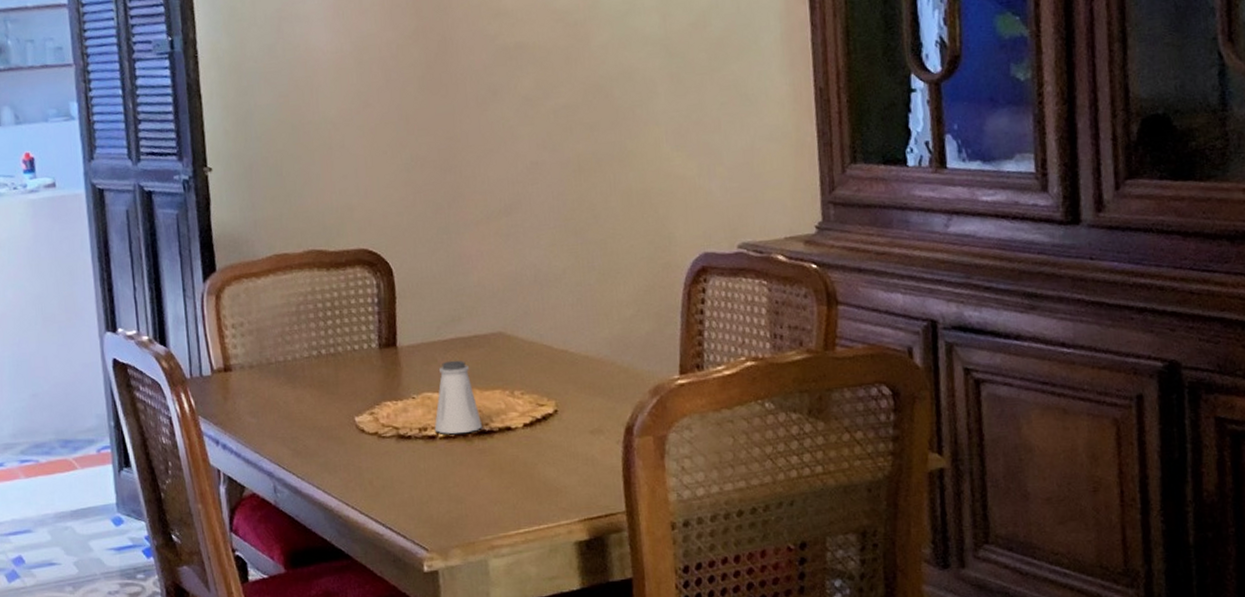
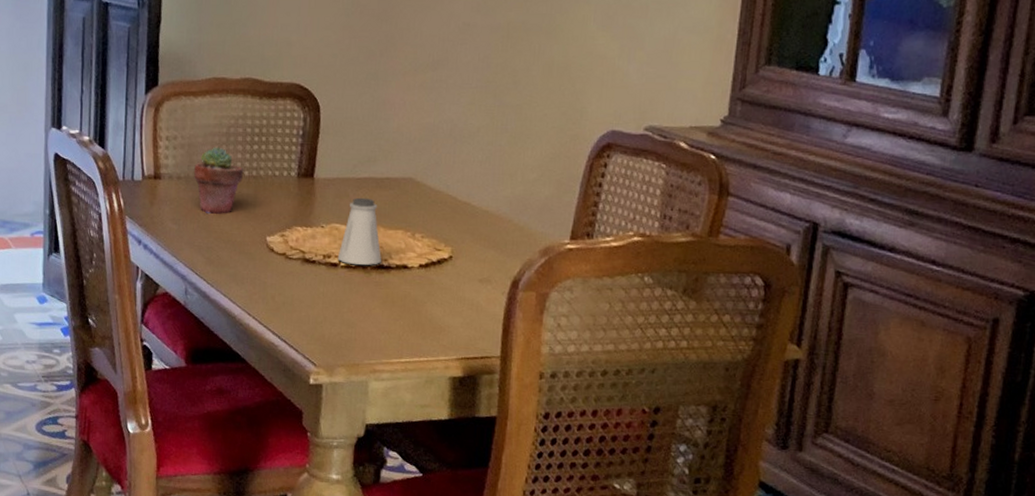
potted succulent: none [266,327,321,402] -> present [193,146,244,215]

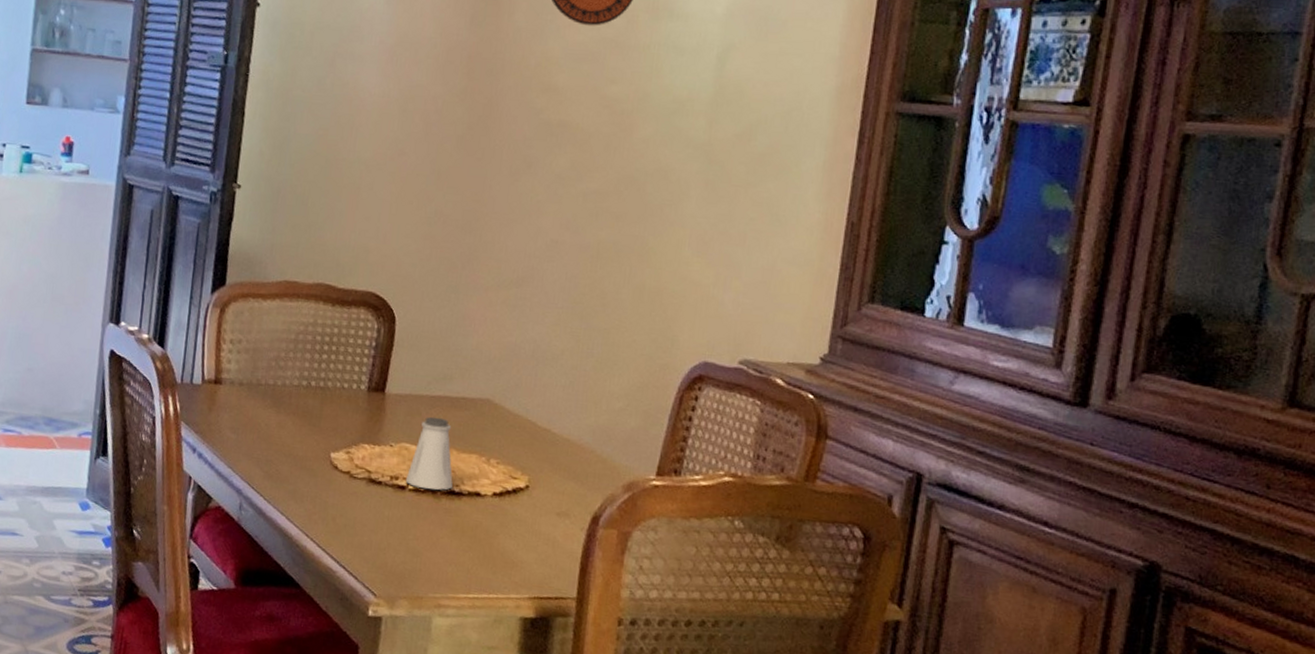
potted succulent: present [193,146,244,215] -> none [257,353,311,426]

